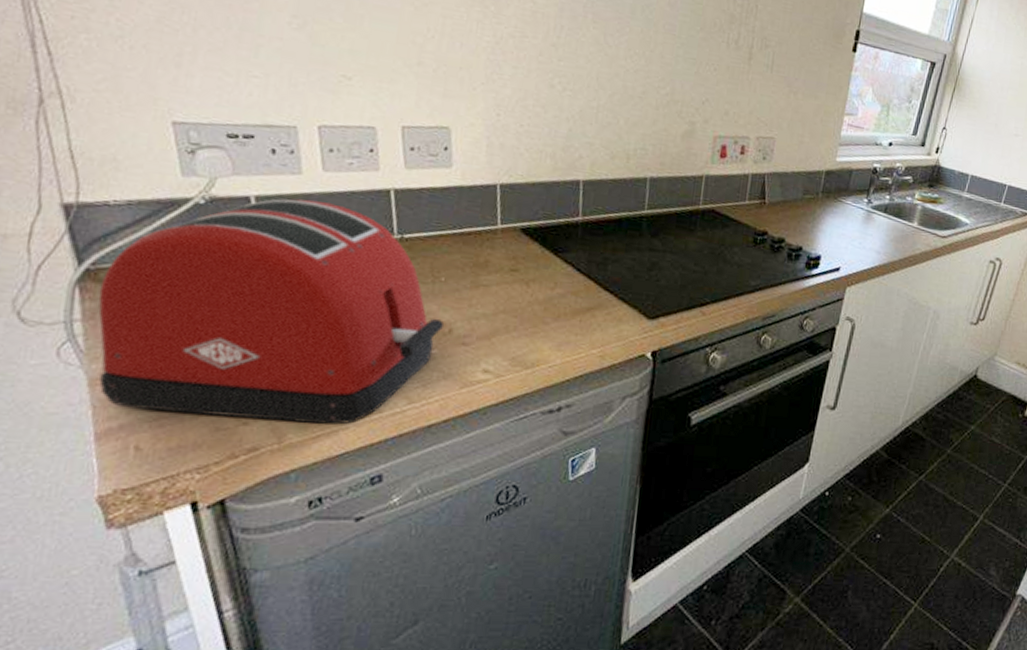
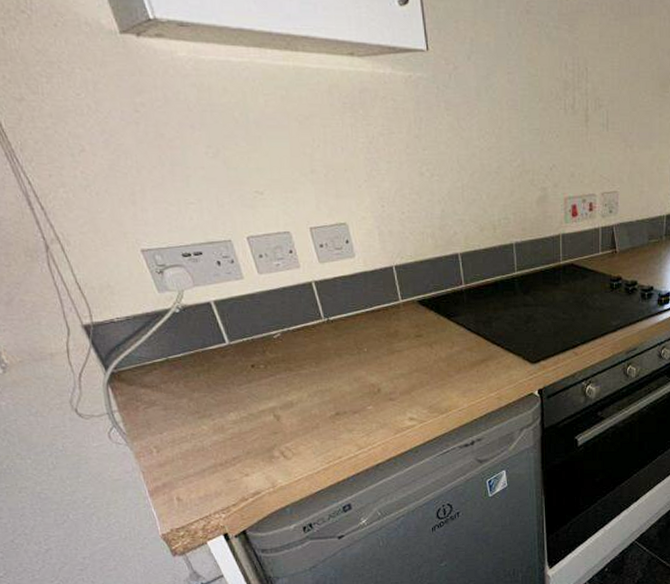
toaster: present [98,198,445,425] -> none [124,299,374,472]

